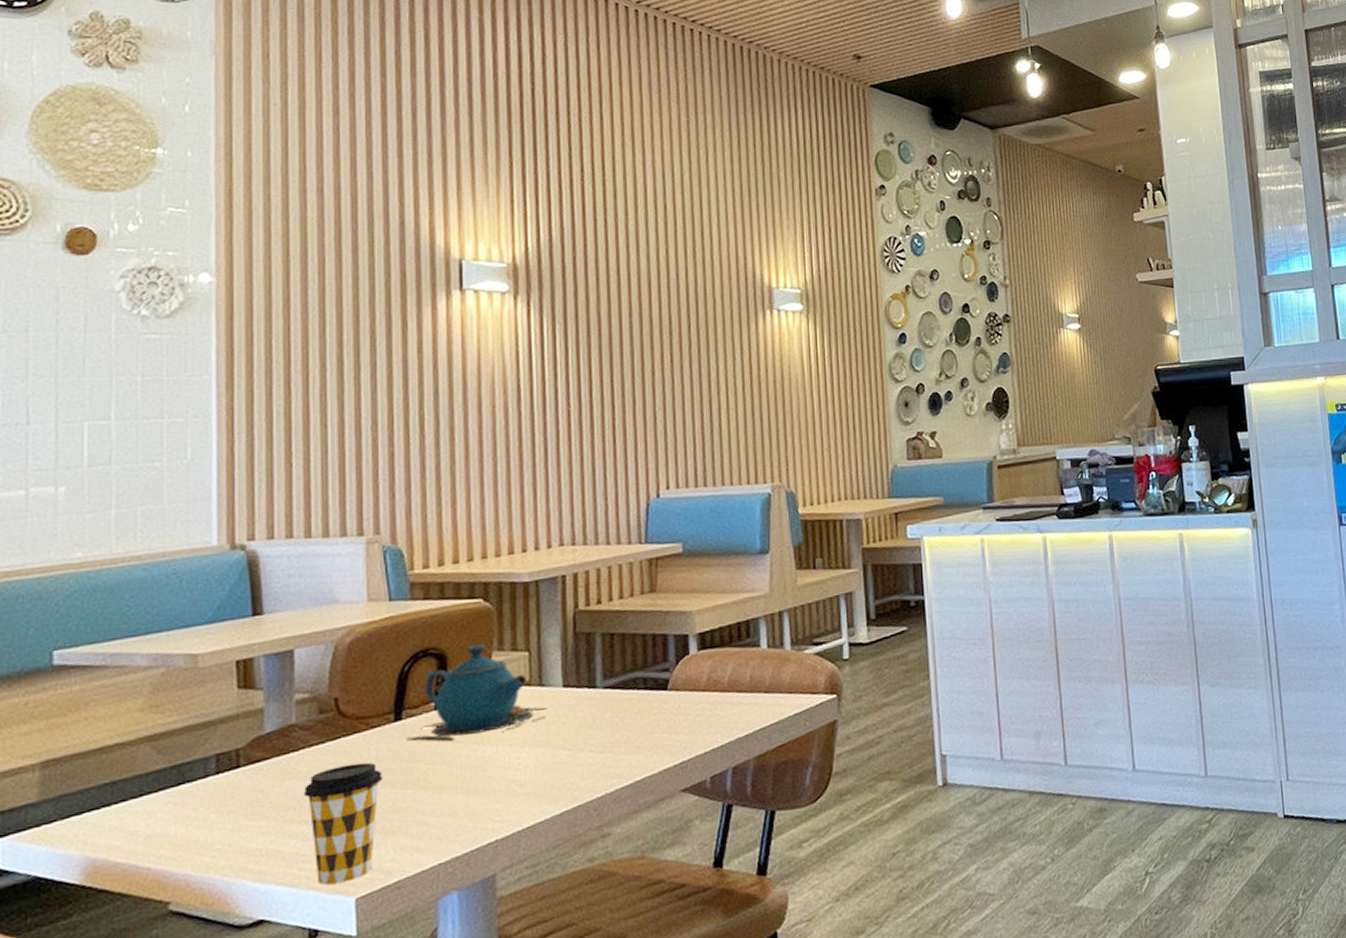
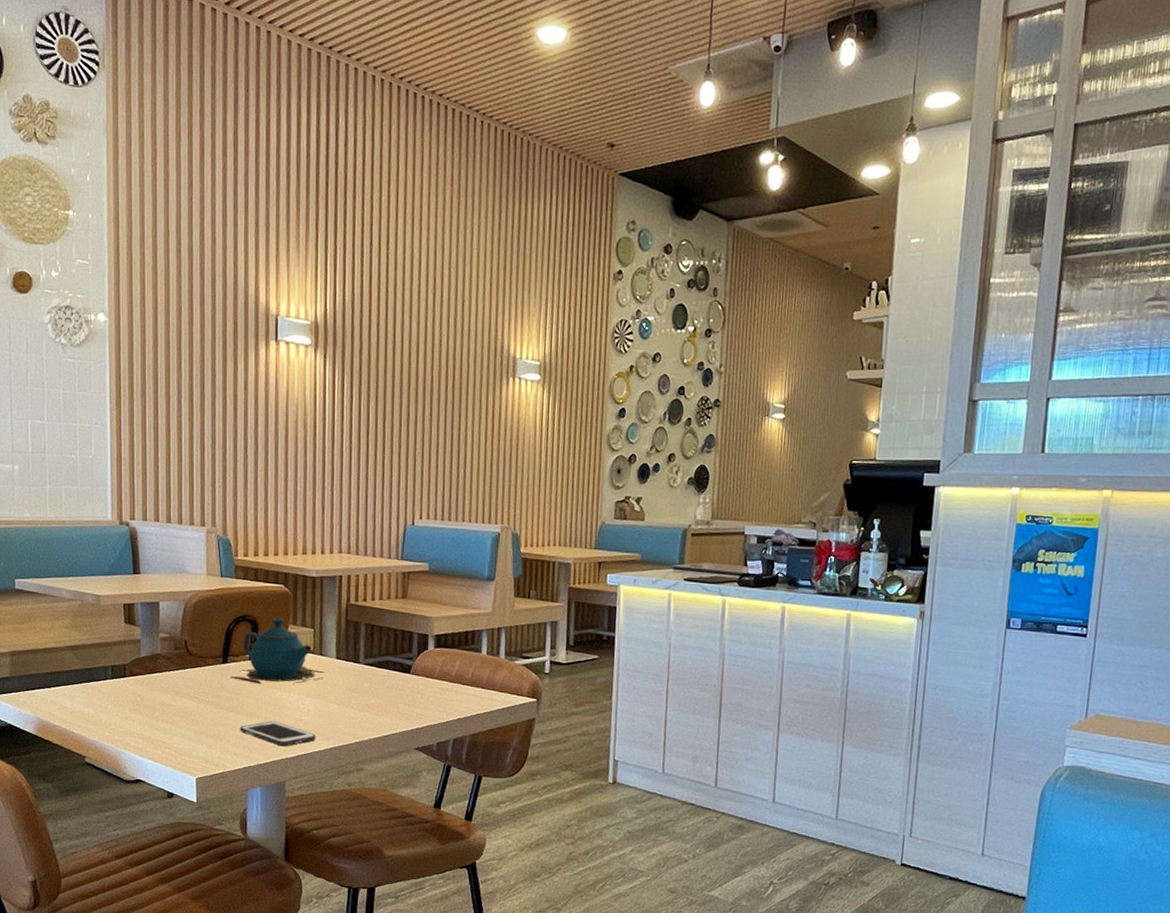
coffee cup: present [304,762,384,885] -> none [165,687,215,766]
cell phone: none [423,790,538,825] -> present [239,721,316,747]

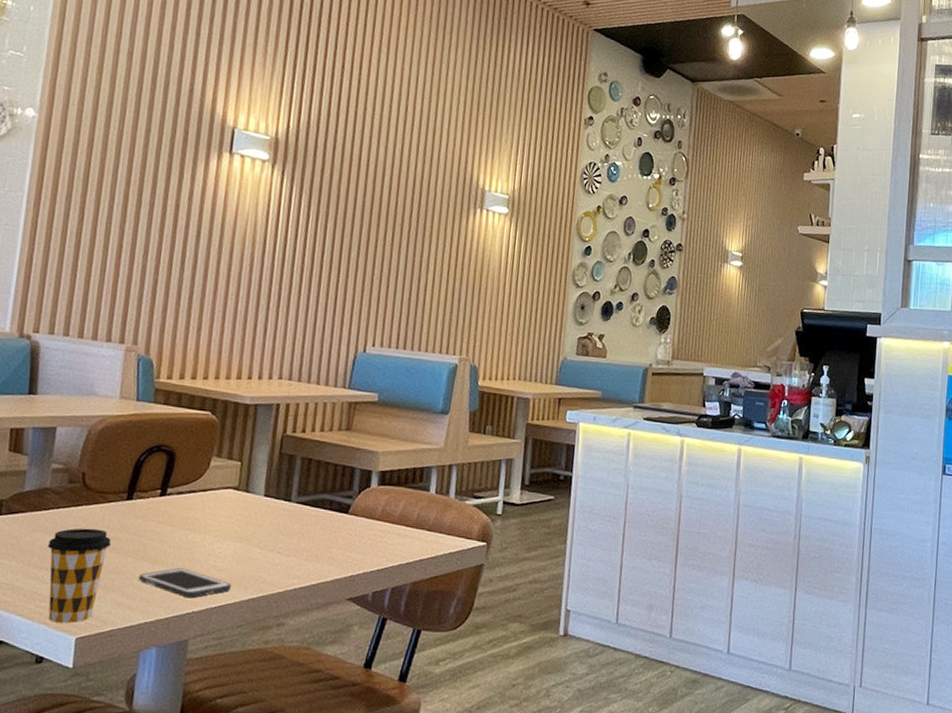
coffee cup: none [165,687,215,766] -> present [48,528,112,623]
teapot: present [230,618,323,684] -> none [134,448,248,525]

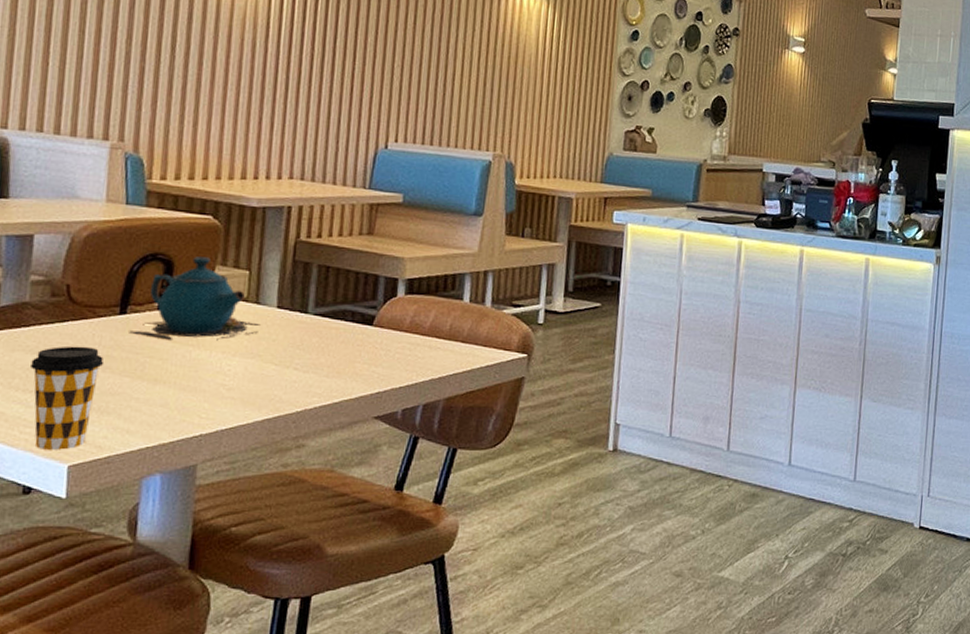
teapot: none [134,448,248,525] -> present [129,256,259,340]
cell phone: present [138,568,231,598] -> none [136,387,243,420]

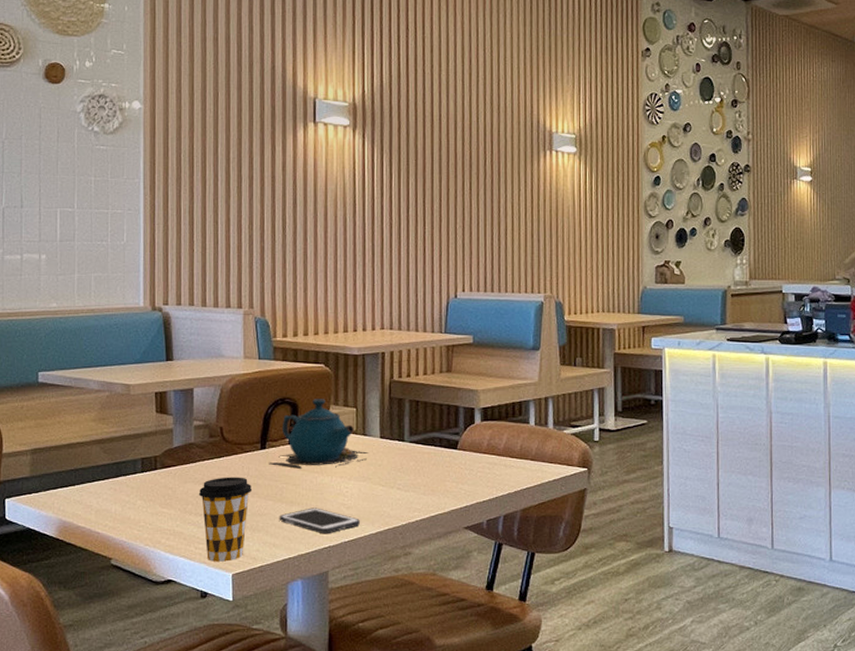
cell phone: none [136,387,243,420] -> present [279,508,360,534]

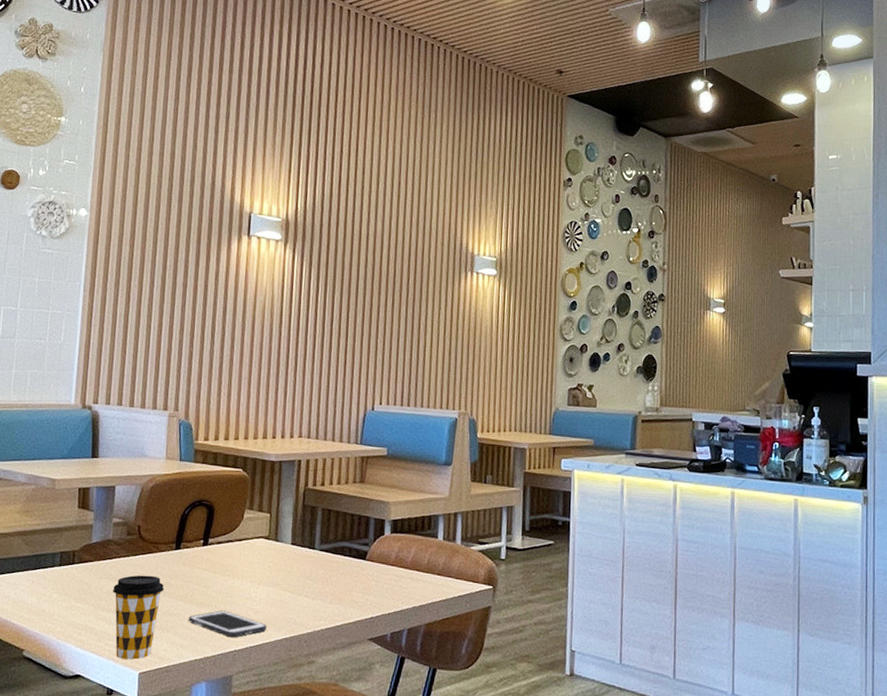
teapot: present [269,399,367,469] -> none [182,502,278,571]

